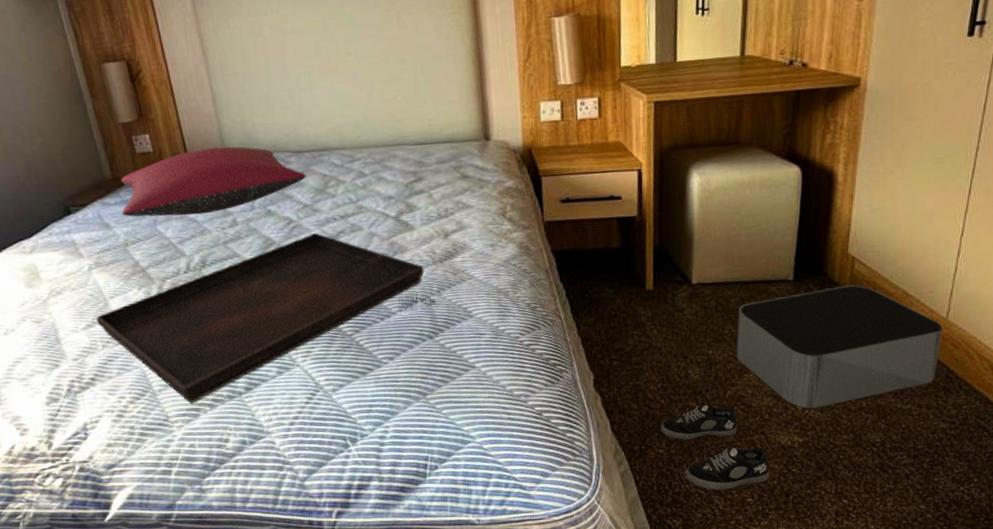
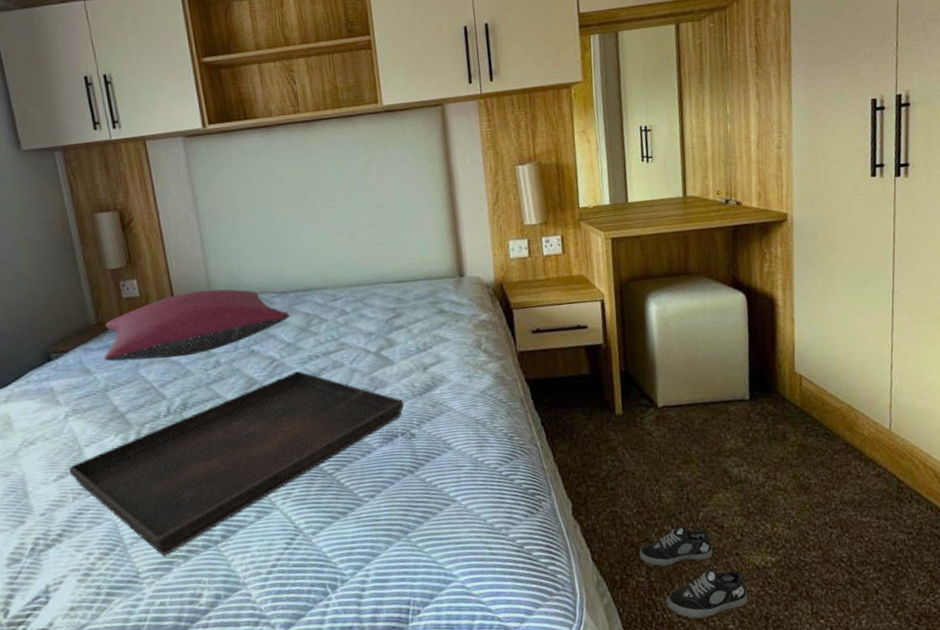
storage bin: present [736,285,943,409] -> none [702,401,888,527]

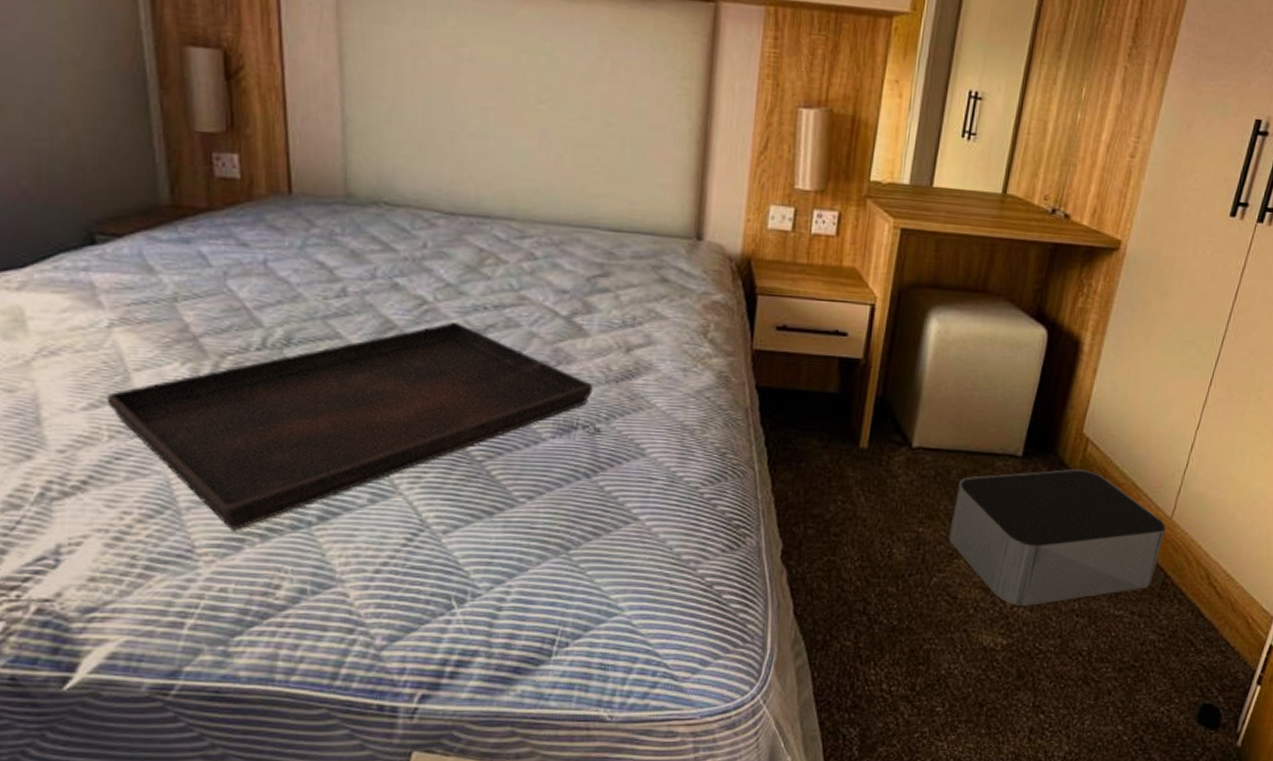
pillow: present [104,289,290,362] -> none [176,187,456,275]
shoe: present [638,525,749,619] -> none [850,590,967,696]
storage bin: none [702,401,888,527] -> present [948,469,1166,606]

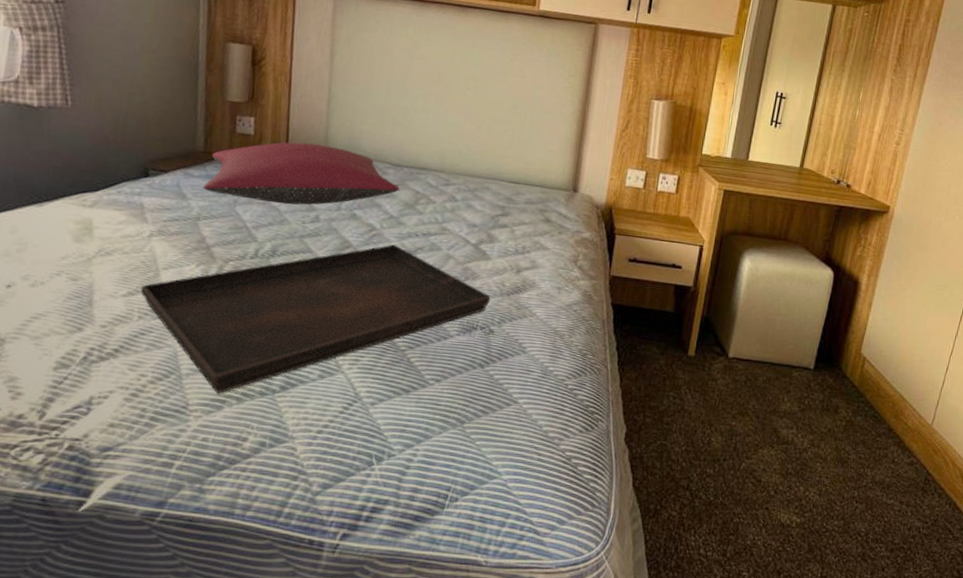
pillow: none [176,187,456,275] -> present [203,142,400,205]
storage bin: present [948,469,1166,606] -> none [755,381,928,491]

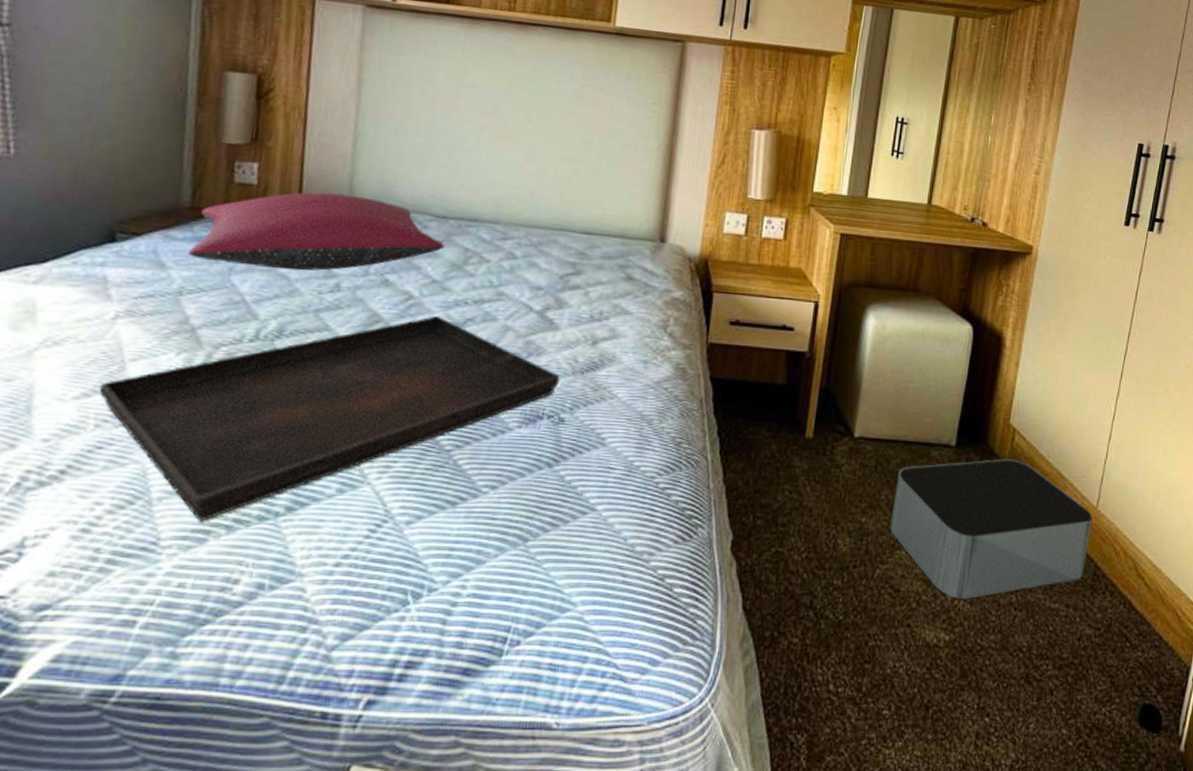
storage bin: none [755,381,928,491] -> present [890,459,1093,599]

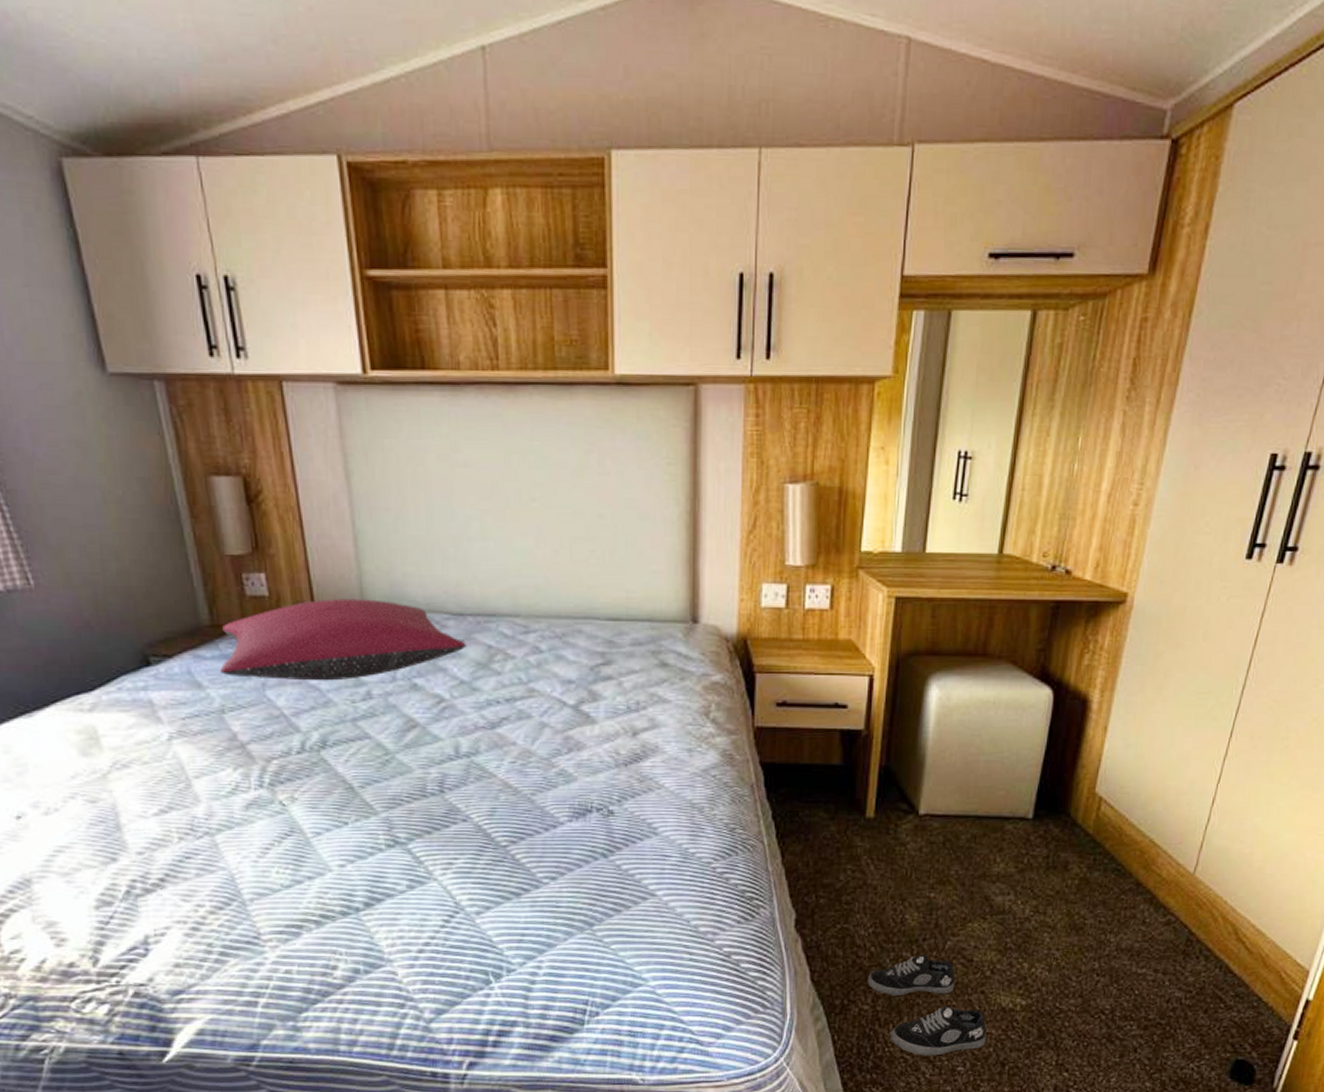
serving tray: present [98,316,560,522] -> none [173,717,604,919]
shoe: none [797,582,912,698] -> present [867,954,987,1056]
storage bin: present [890,459,1093,599] -> none [961,829,1189,967]

